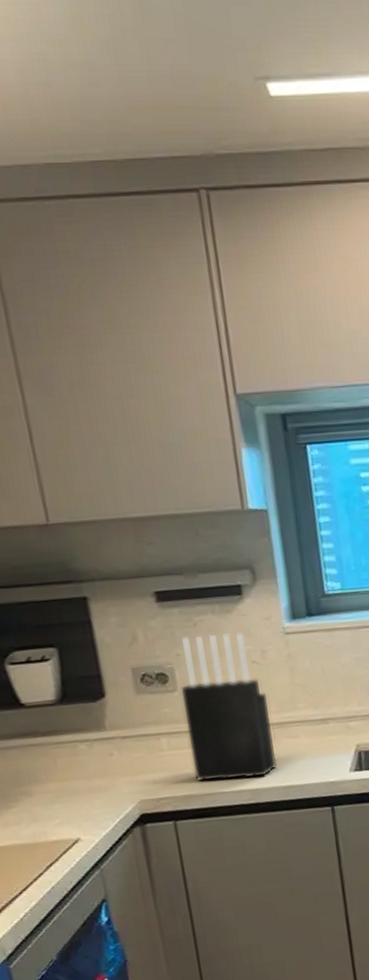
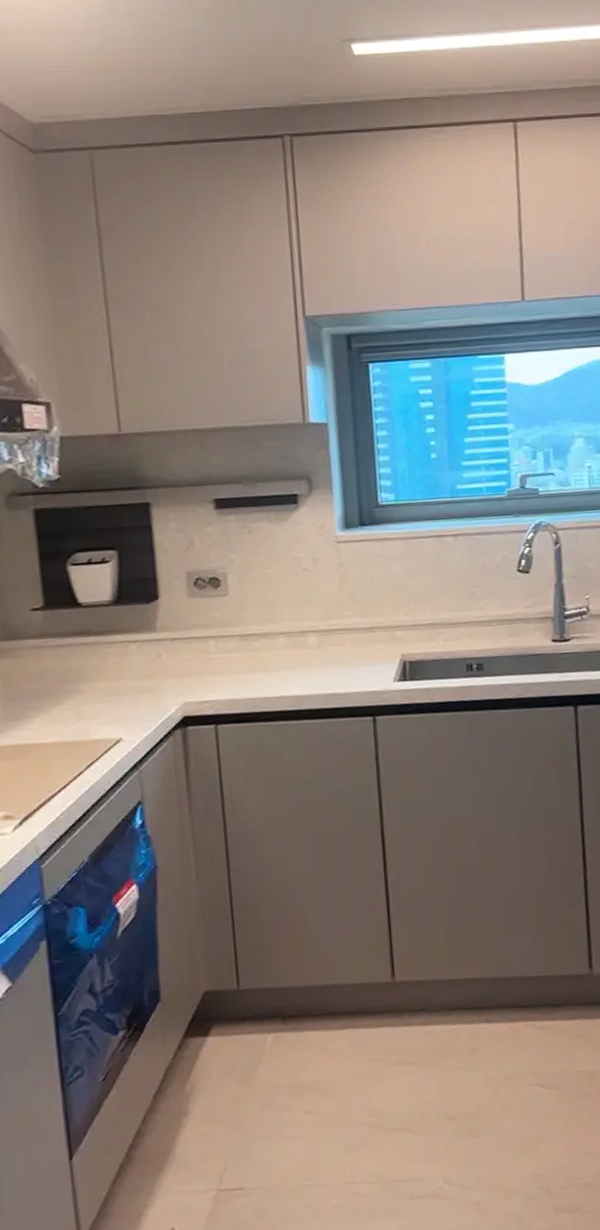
knife block: present [181,632,278,782] -> none [232,540,322,686]

